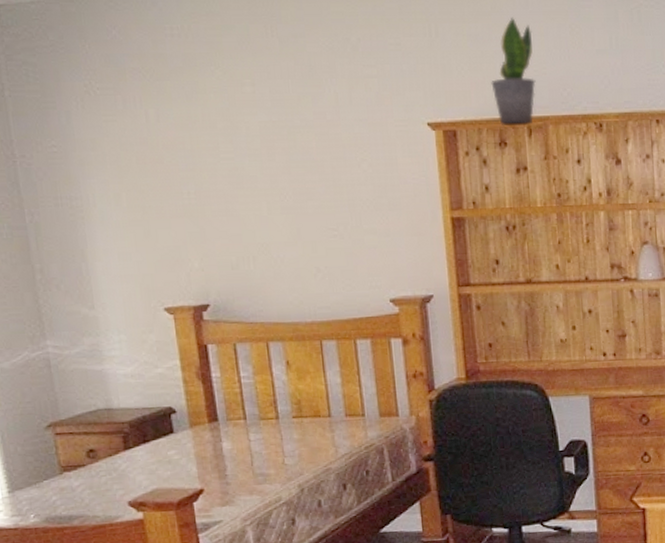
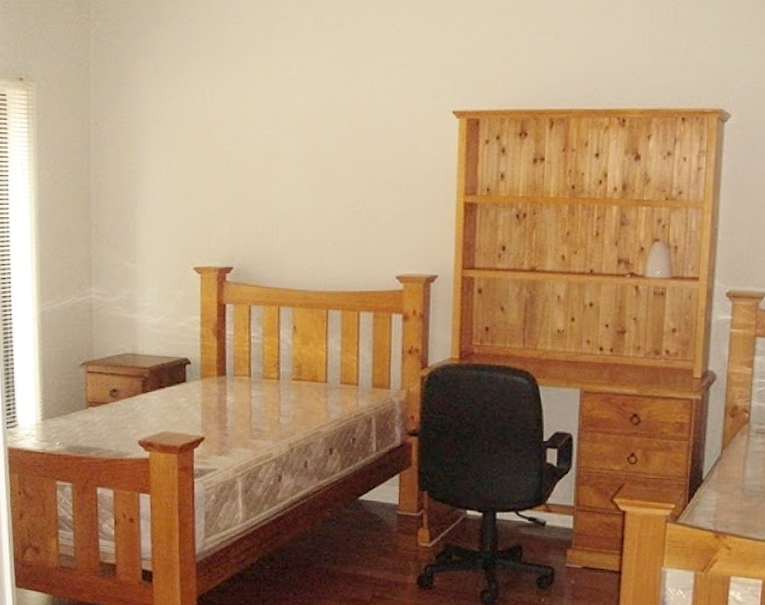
potted plant: present [491,17,536,127] -> none [519,13,565,118]

